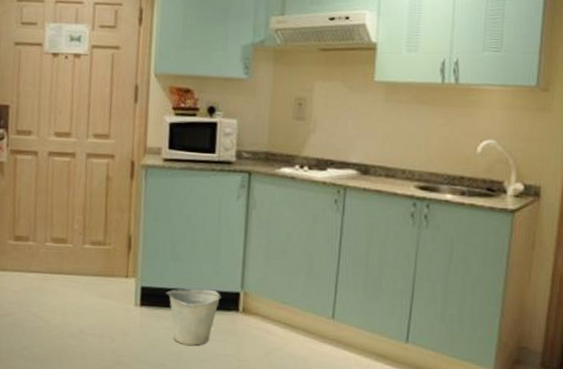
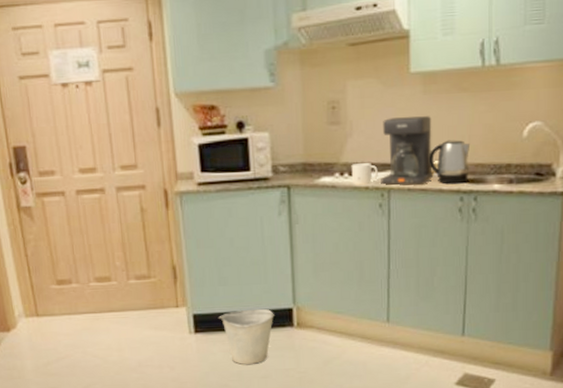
mug: none [310,158,337,180] -> present [351,163,378,185]
coffee maker: none [338,120,391,186] -> present [381,116,434,186]
kettle: none [385,147,427,189] -> present [428,139,471,183]

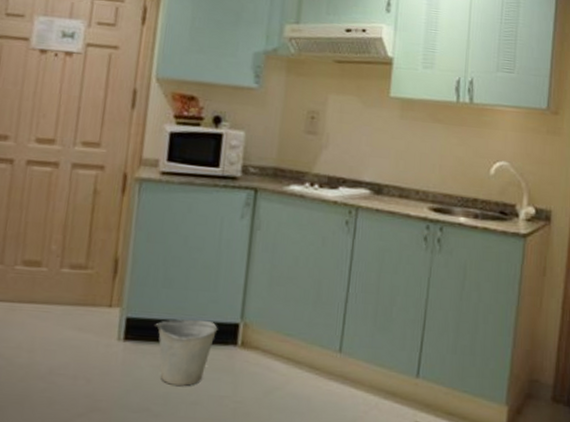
mug: present [351,163,378,185] -> none [321,176,349,200]
coffee maker: present [381,116,434,186] -> none [350,136,406,207]
kettle: present [428,139,471,183] -> none [399,166,441,211]

